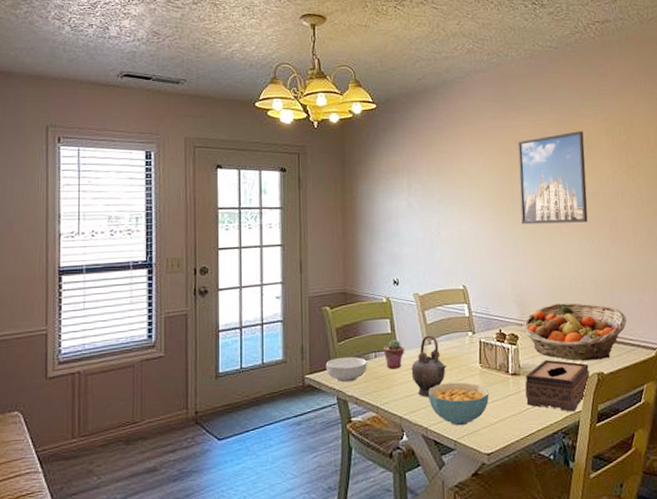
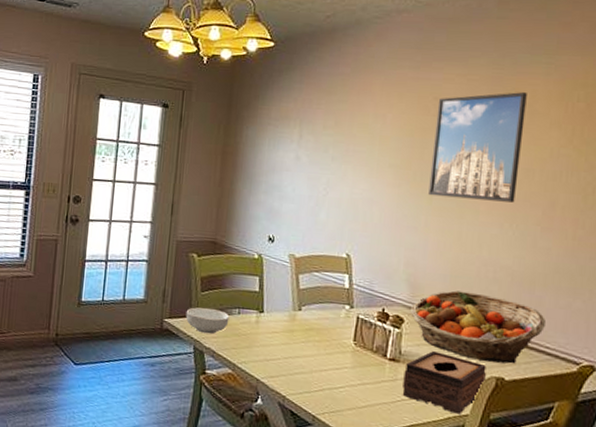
potted succulent: present [383,340,404,369] -> none [247,299,271,330]
teapot: present [411,335,447,397] -> none [275,301,316,365]
cereal bowl: present [428,382,489,426] -> none [290,354,360,403]

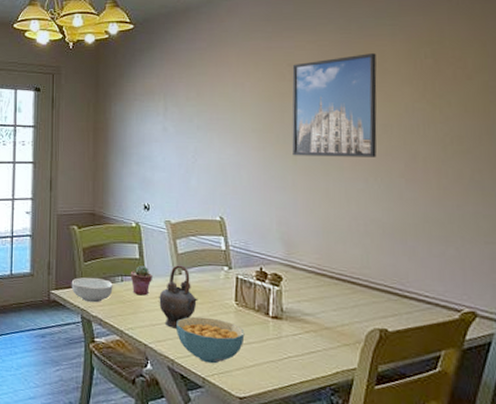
potted succulent: none [247,299,271,330] -> present [130,266,152,296]
teapot: none [275,301,316,365] -> present [159,265,198,329]
cereal bowl: none [290,354,360,403] -> present [177,316,245,364]
tissue box: present [402,350,487,414] -> none [288,305,369,368]
fruit basket: present [411,290,545,364] -> none [288,246,421,315]

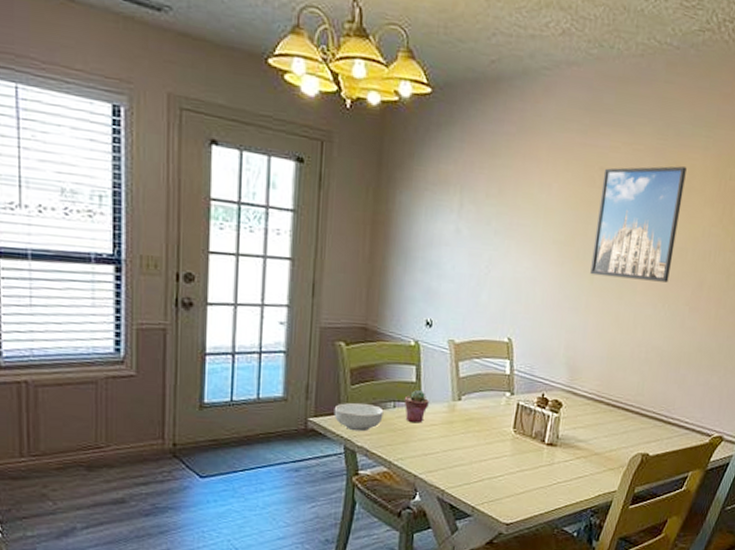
teapot: present [159,265,198,329] -> none [433,390,476,458]
cereal bowl: present [177,316,245,364] -> none [450,445,519,492]

